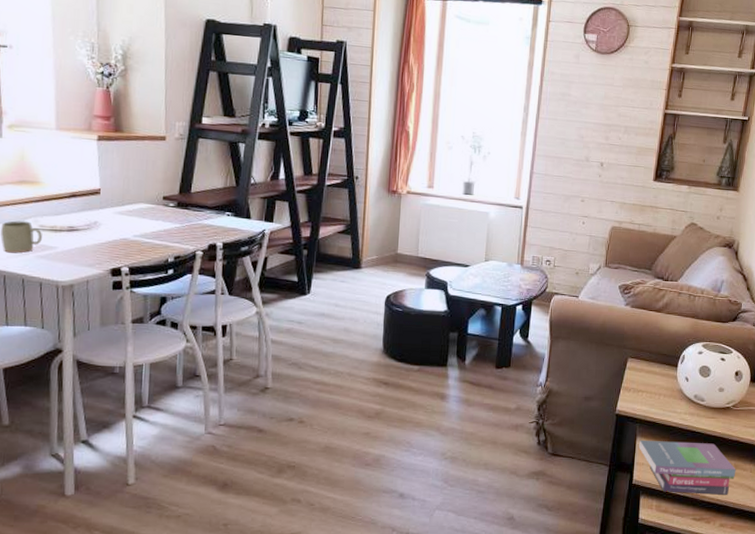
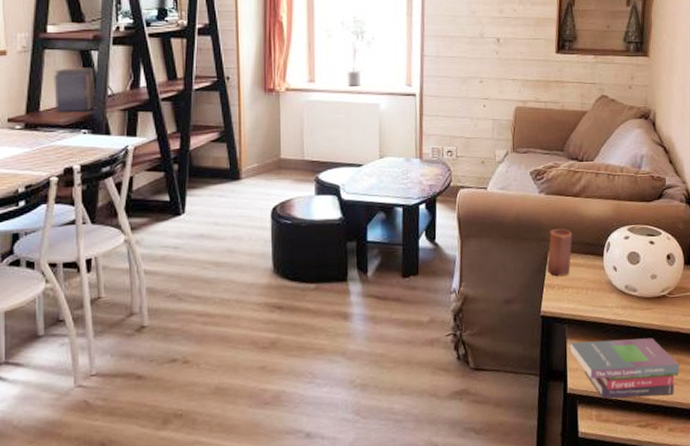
books: none [204,156,241,197] -> present [54,67,96,113]
candle: none [626,338,652,382] -> present [547,228,573,277]

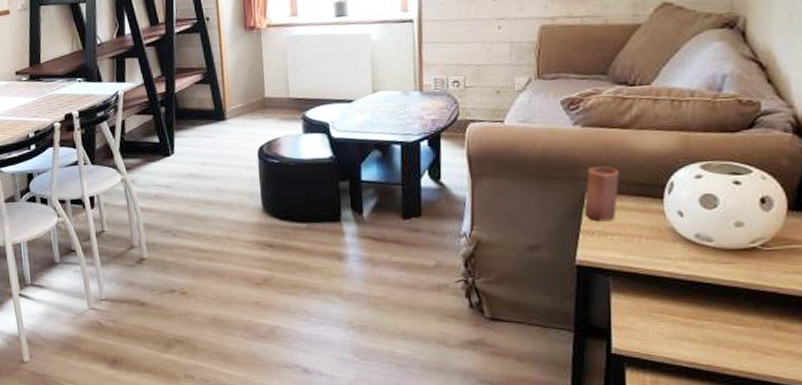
books: present [54,67,96,113] -> none [50,19,87,63]
books: present [570,337,680,399] -> none [615,296,777,366]

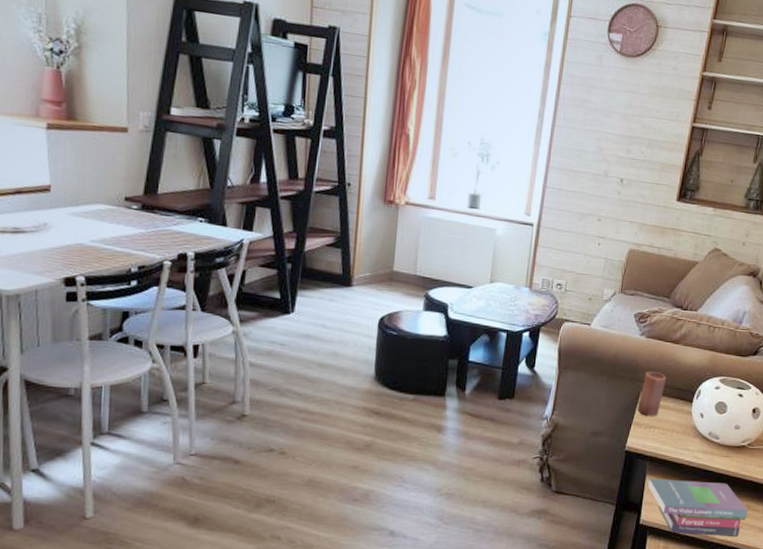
books: none [615,296,777,366] -> present [648,478,748,536]

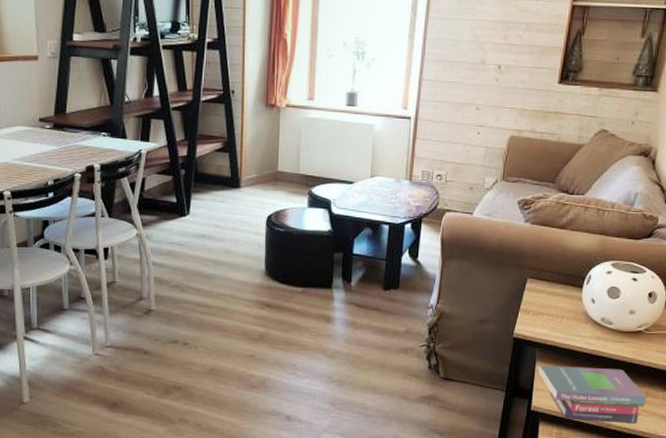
candle: present [637,370,667,417] -> none [525,257,554,304]

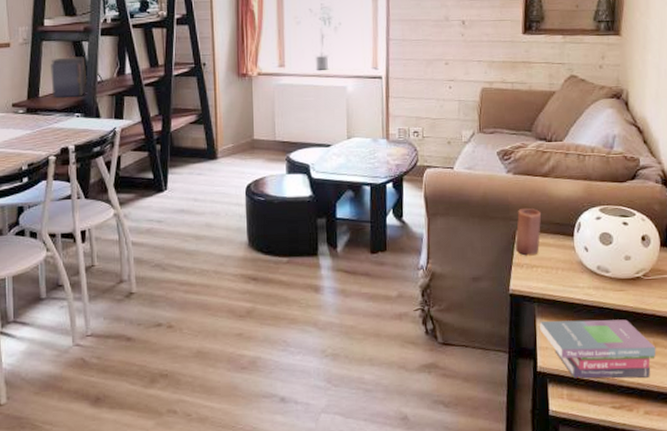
books: none [78,74,115,117] -> present [50,57,87,98]
candle: none [525,257,554,304] -> present [515,207,542,256]

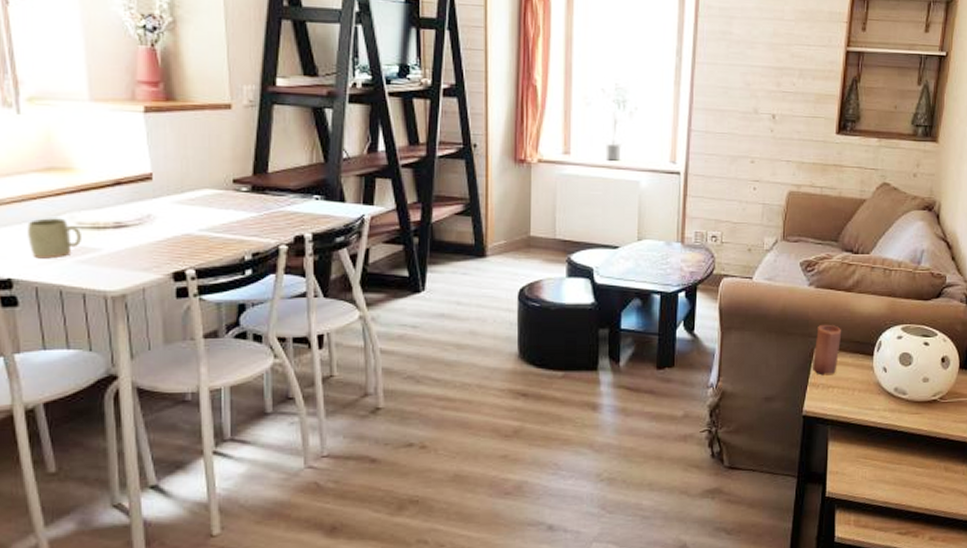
books: present [50,57,87,98] -> none [284,126,330,177]
books: present [539,319,656,378] -> none [831,443,946,504]

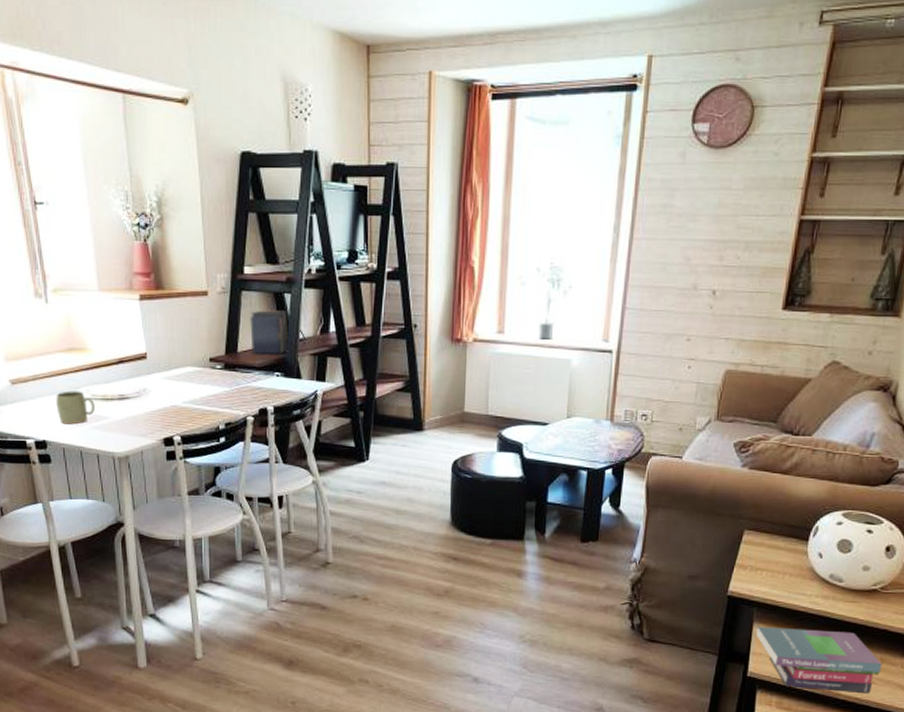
books: none [284,126,330,177] -> present [250,310,289,356]
candle: present [813,324,842,375] -> none [741,506,776,558]
books: none [831,443,946,504] -> present [756,626,882,693]

